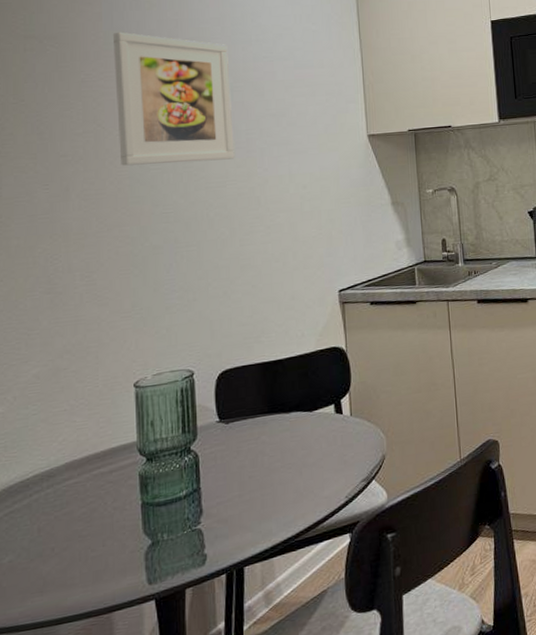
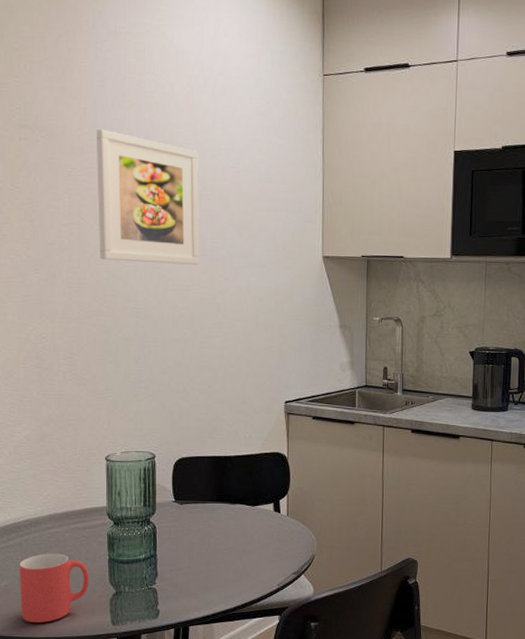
mug: none [27,508,118,603] -> present [19,553,90,623]

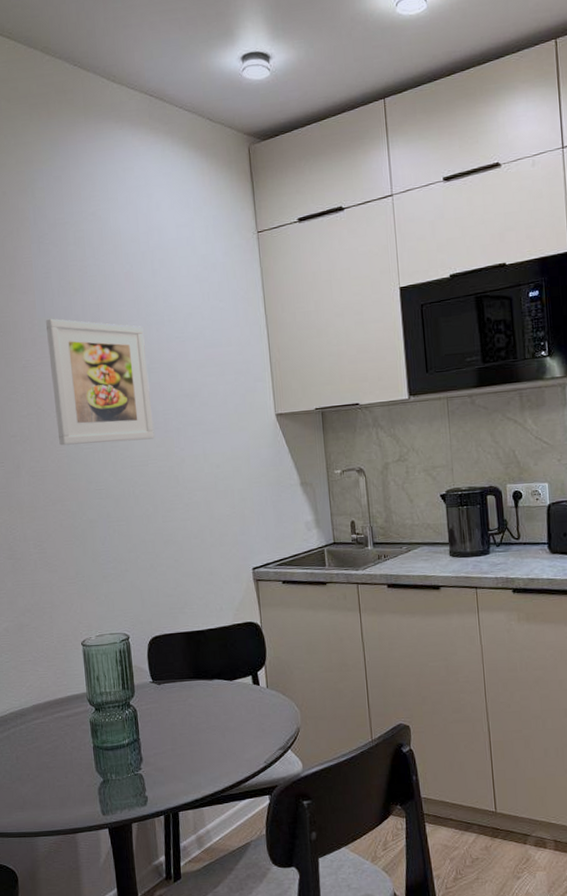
mug: present [19,553,90,623] -> none [8,744,77,817]

